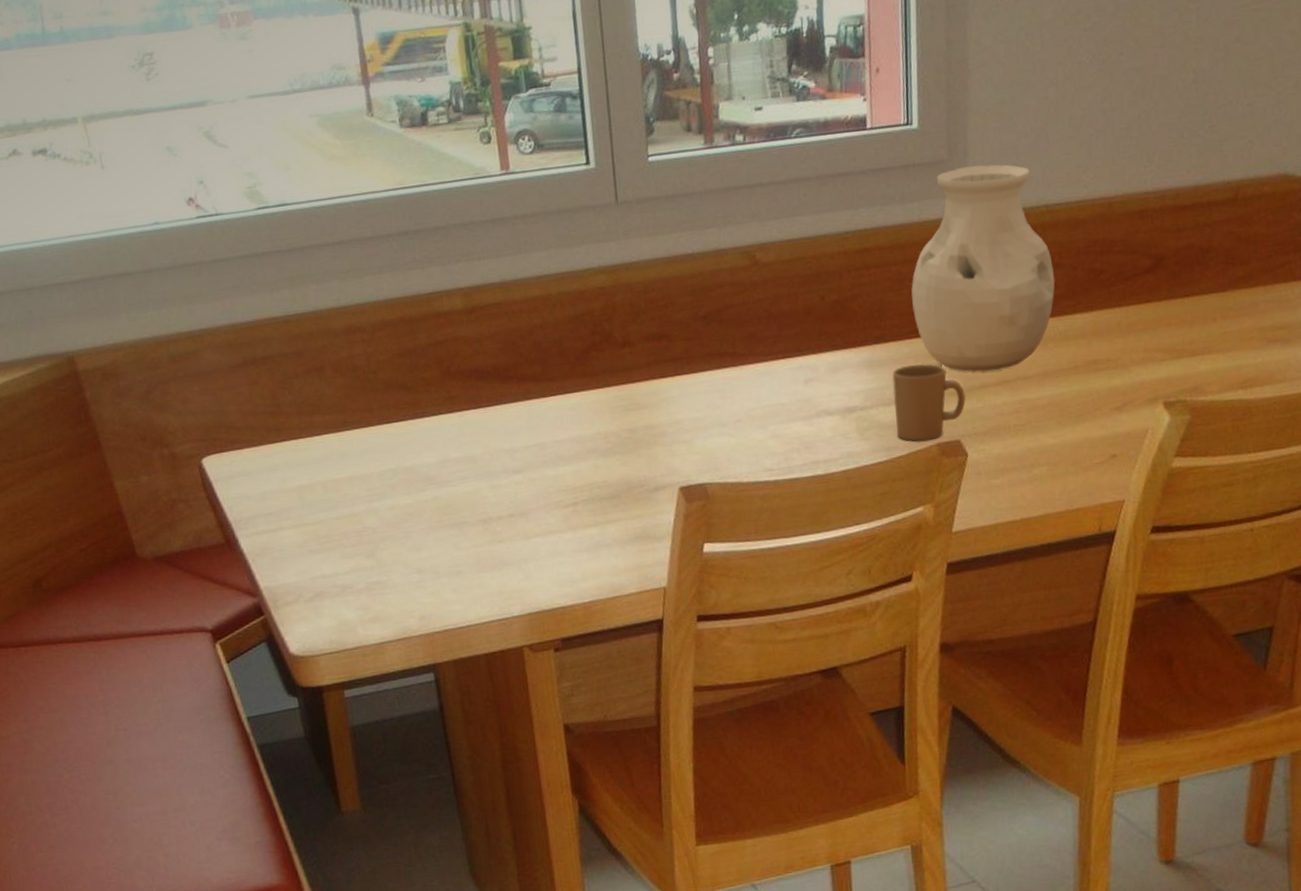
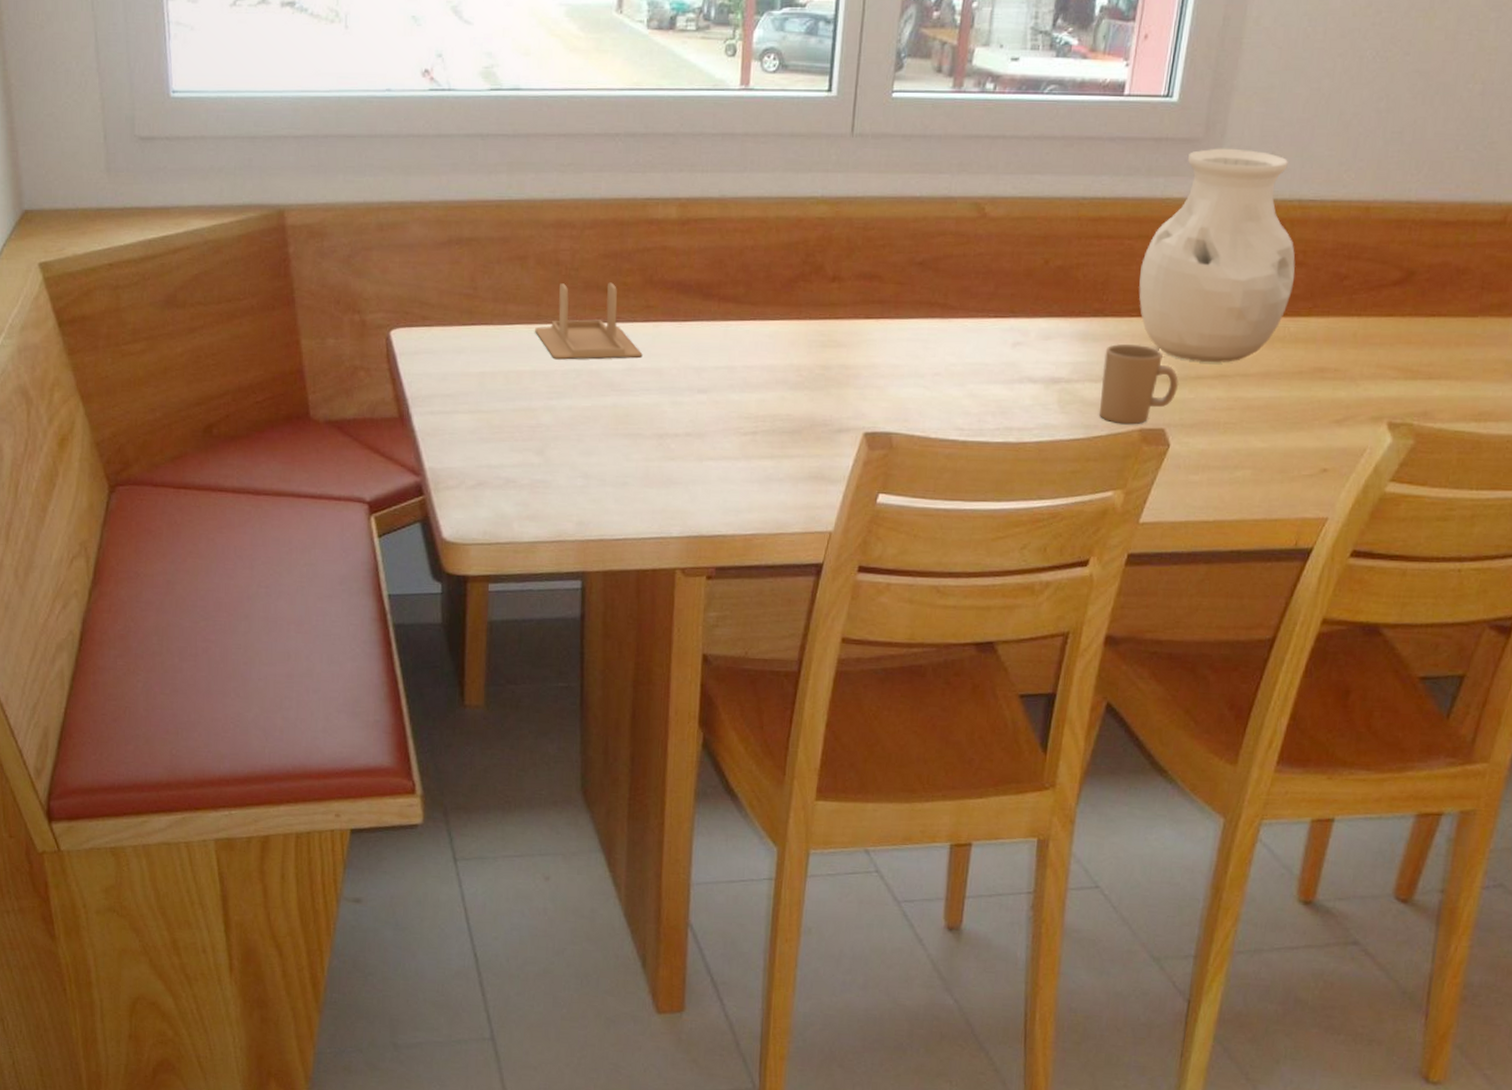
napkin holder: none [343,379,454,462] -> present [534,282,643,359]

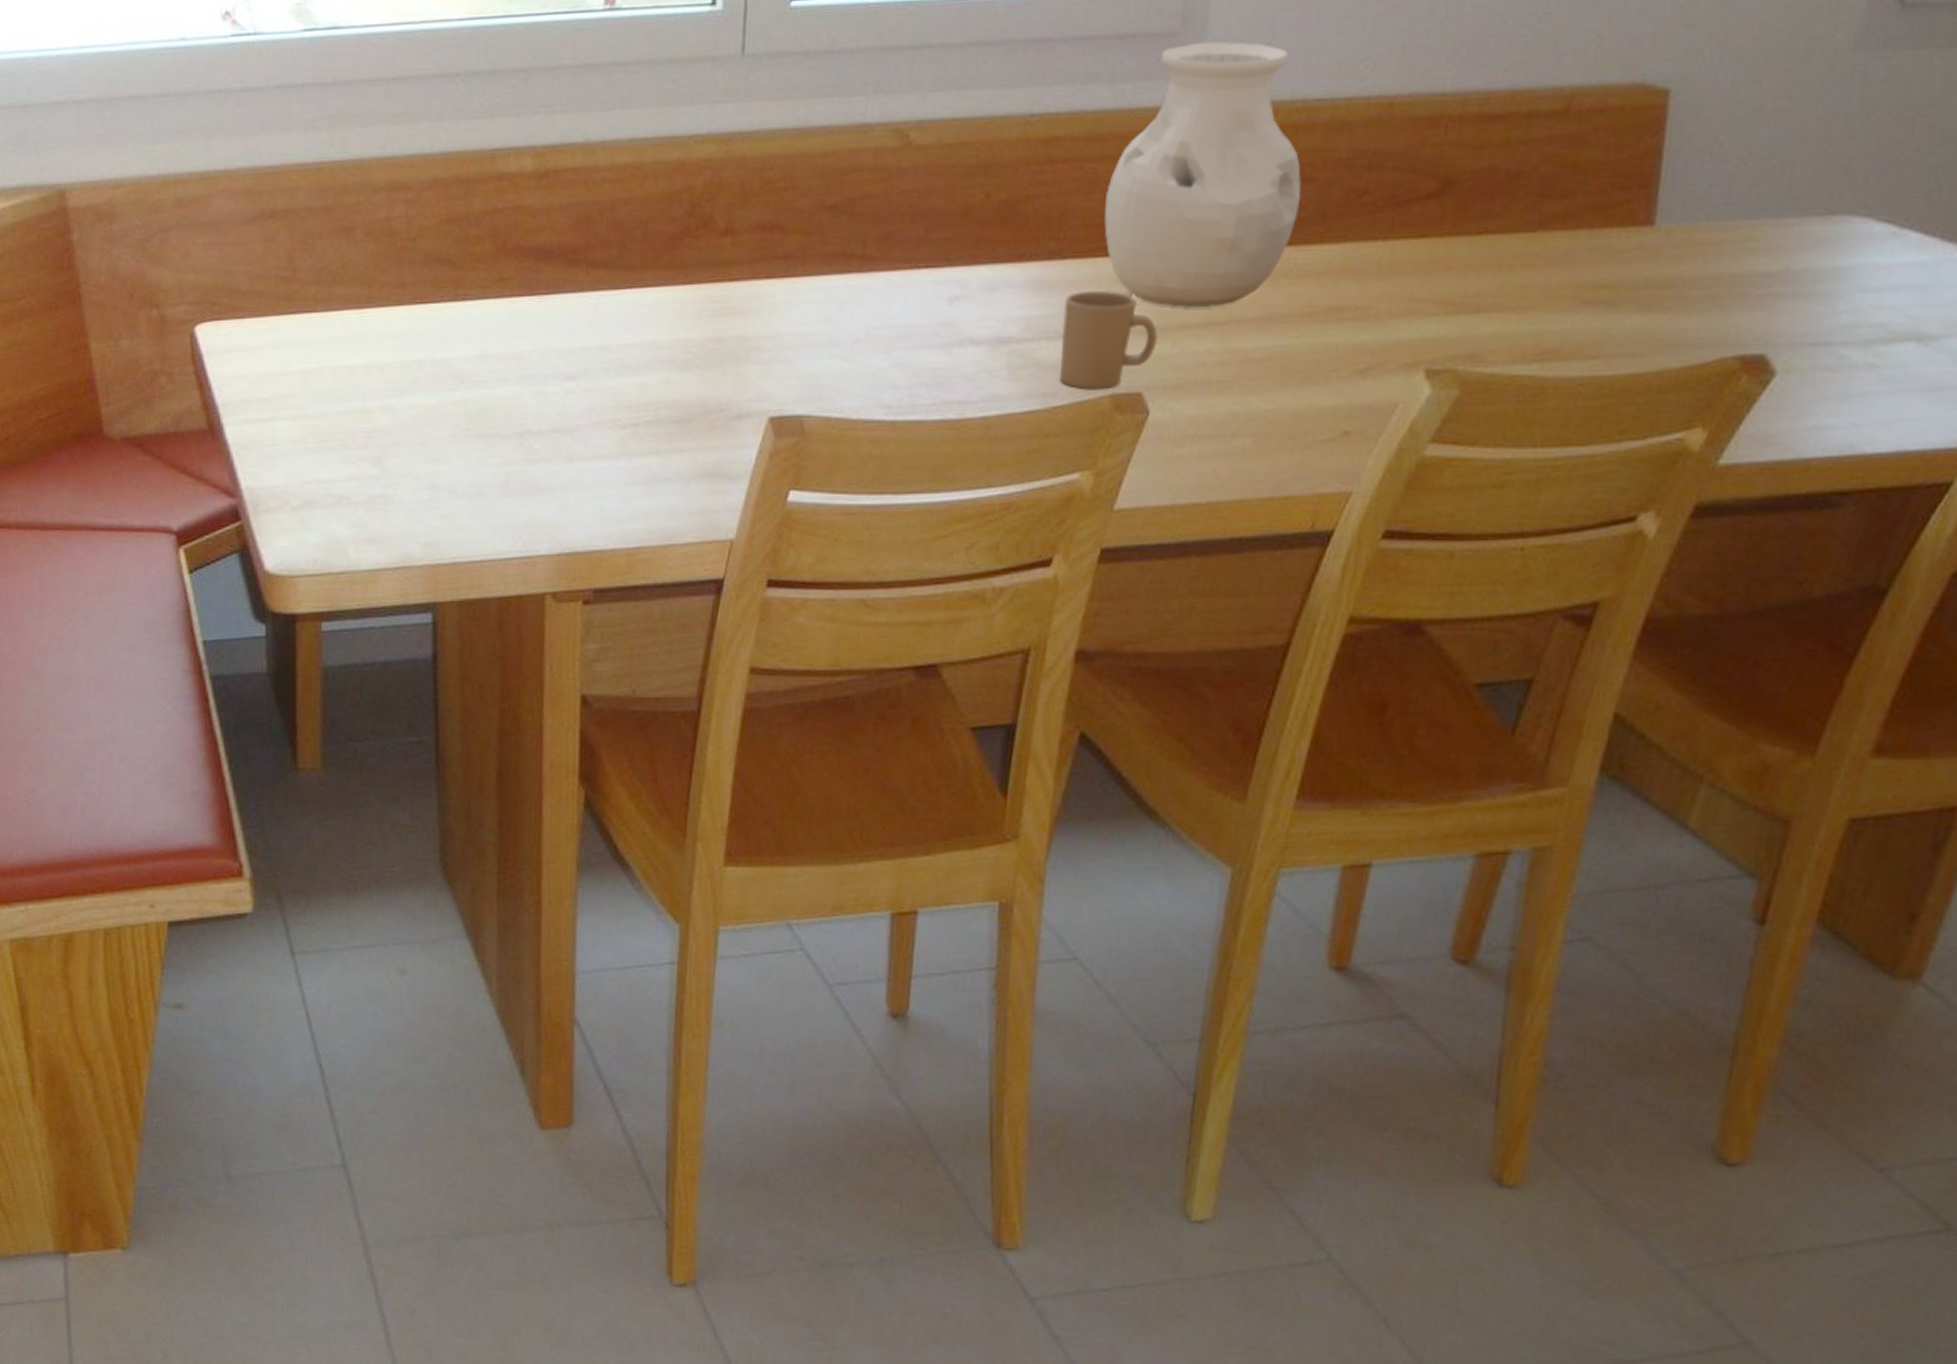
napkin holder: present [534,282,643,359] -> none [365,253,497,348]

